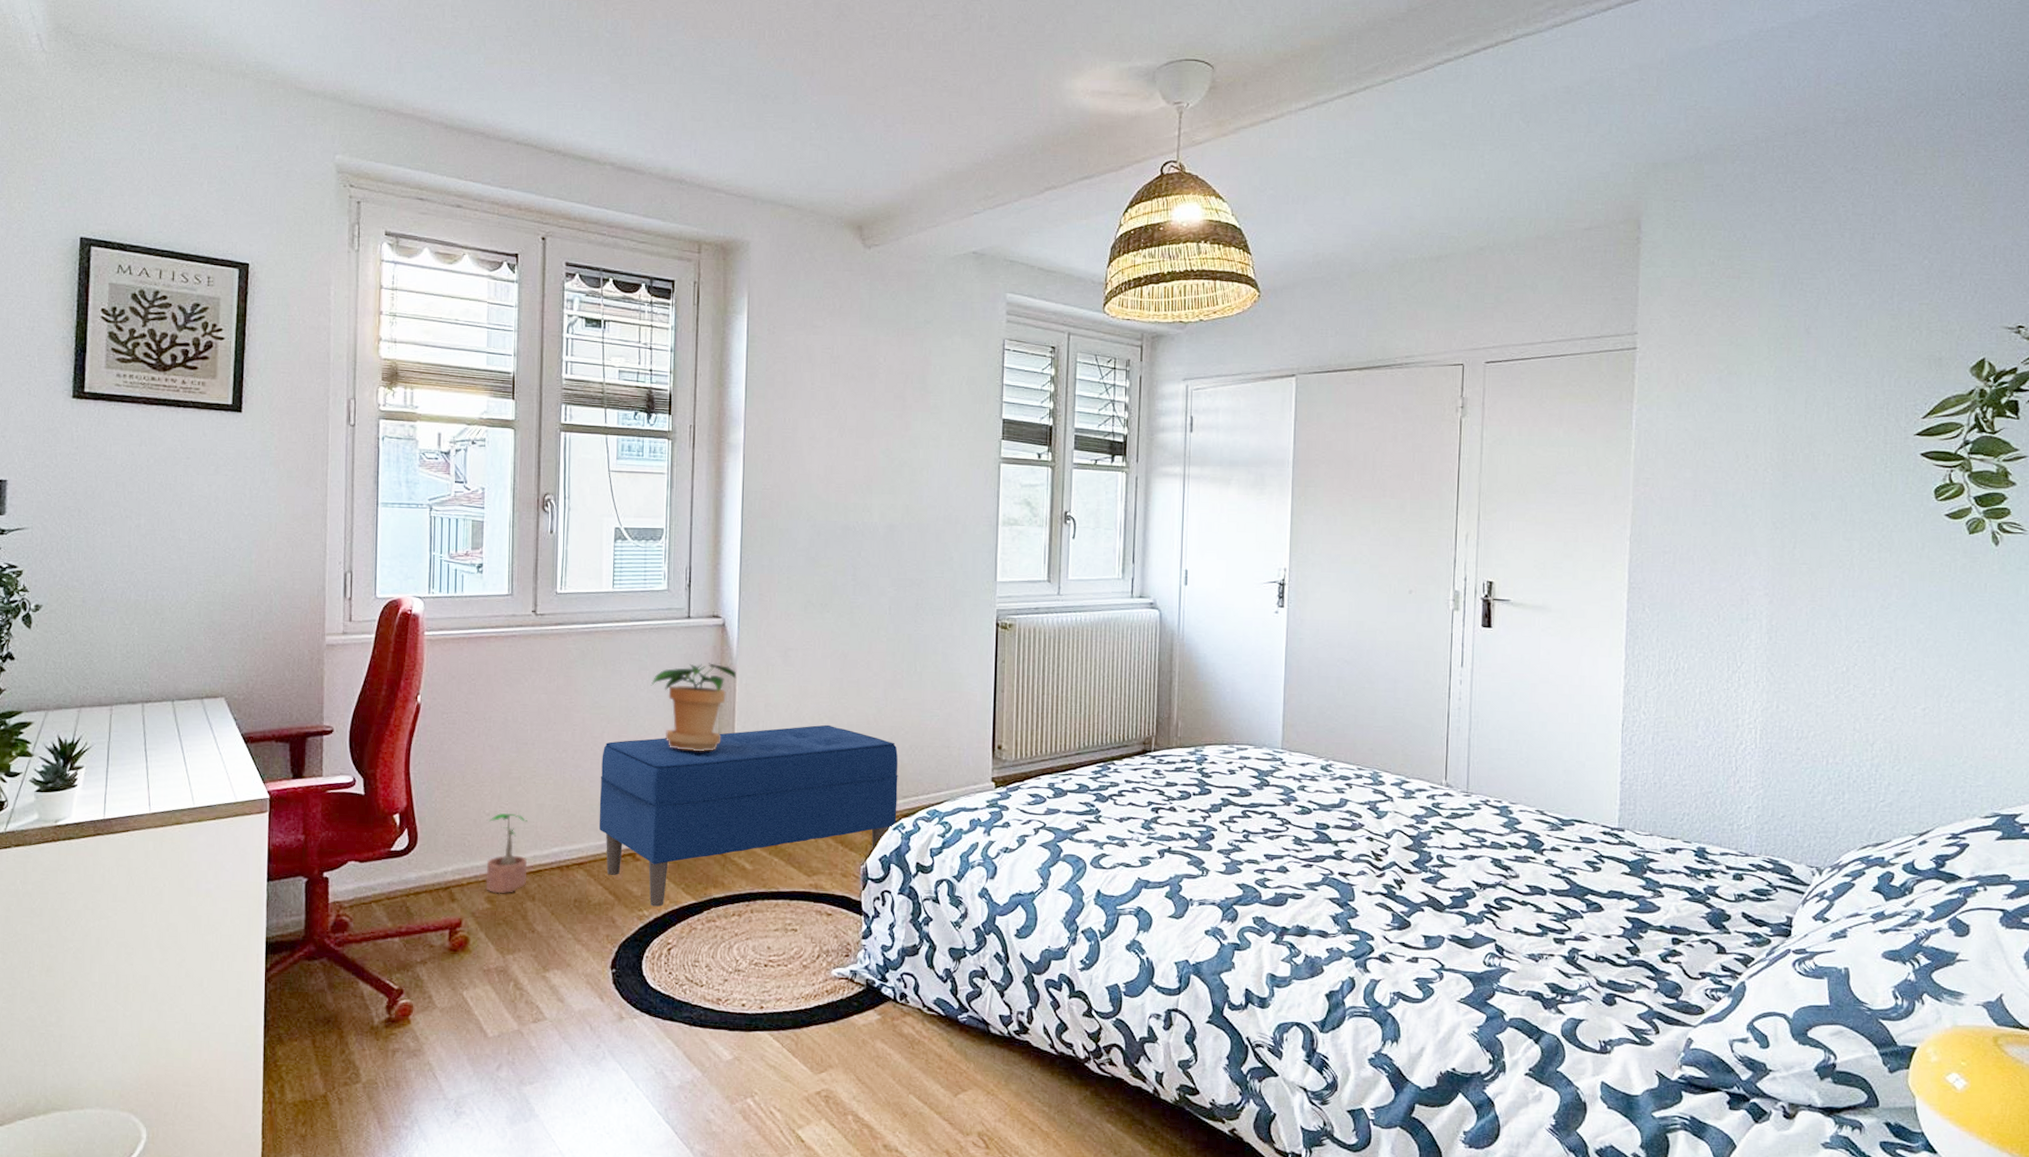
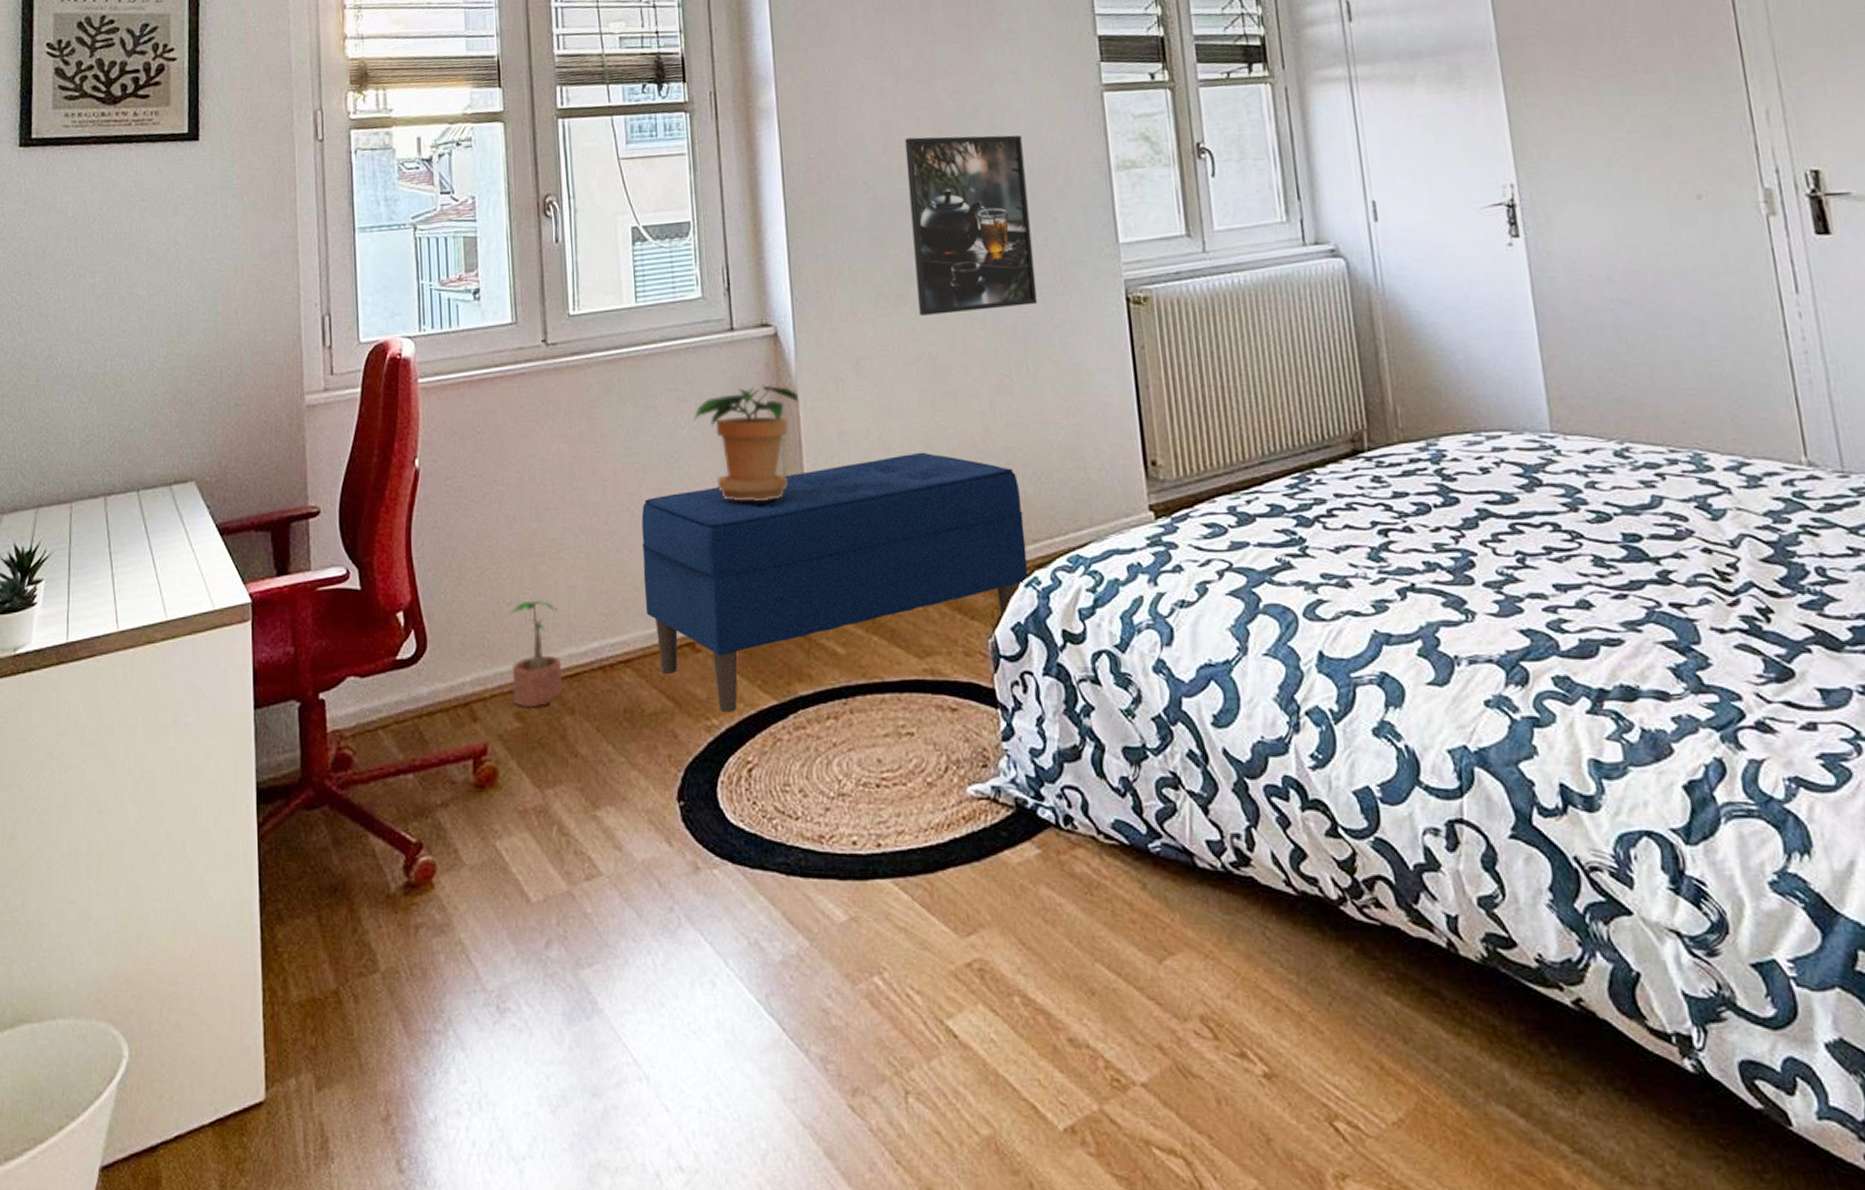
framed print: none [838,482,934,622] -> present [904,135,1038,316]

